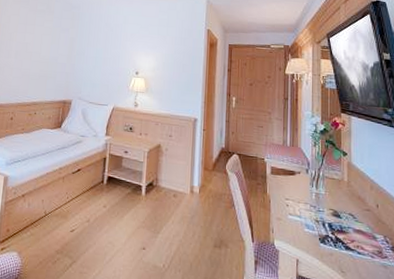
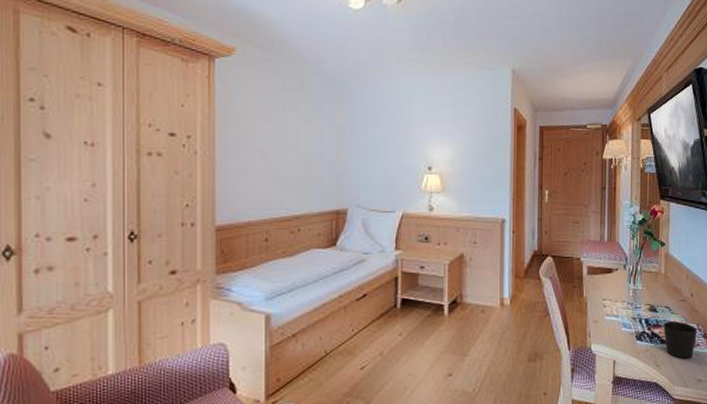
cup: none [348,228,384,270] -> present [663,321,697,359]

